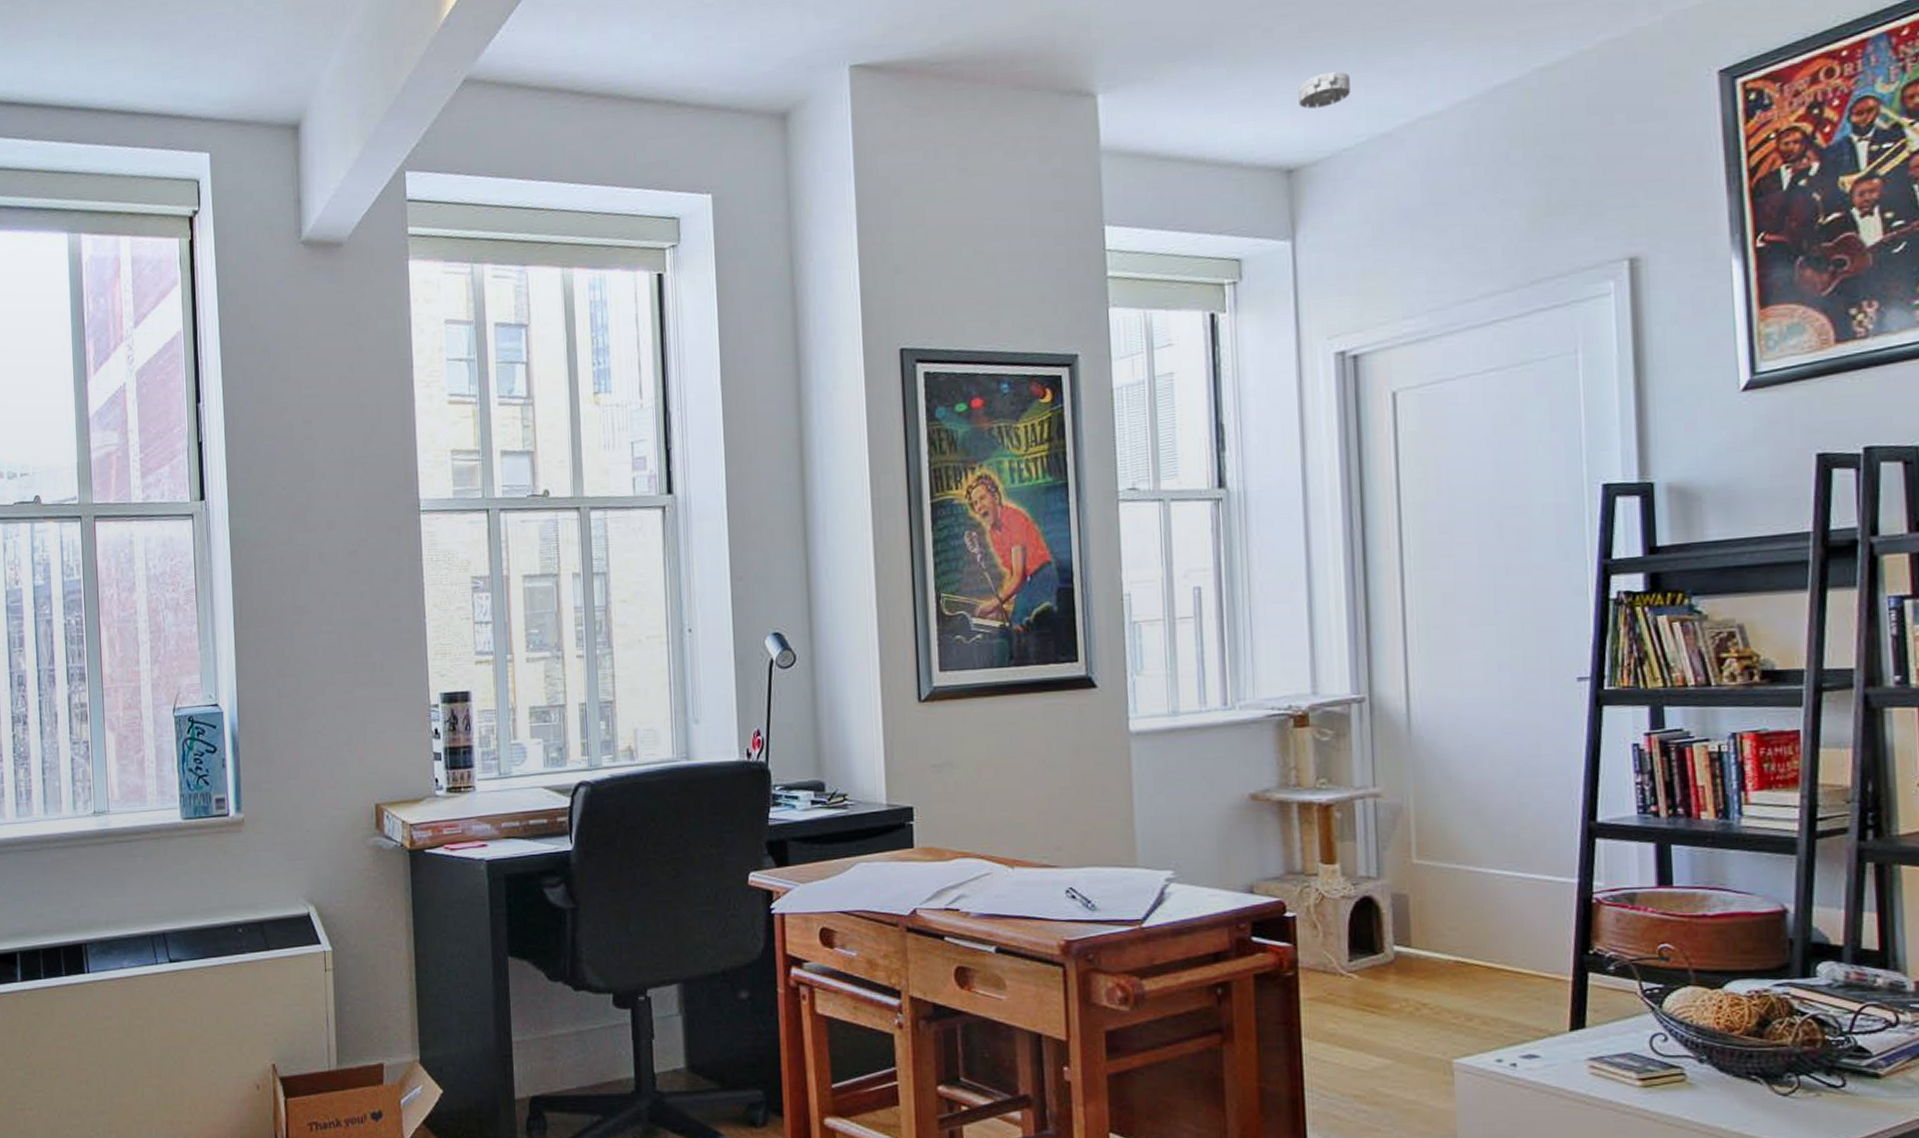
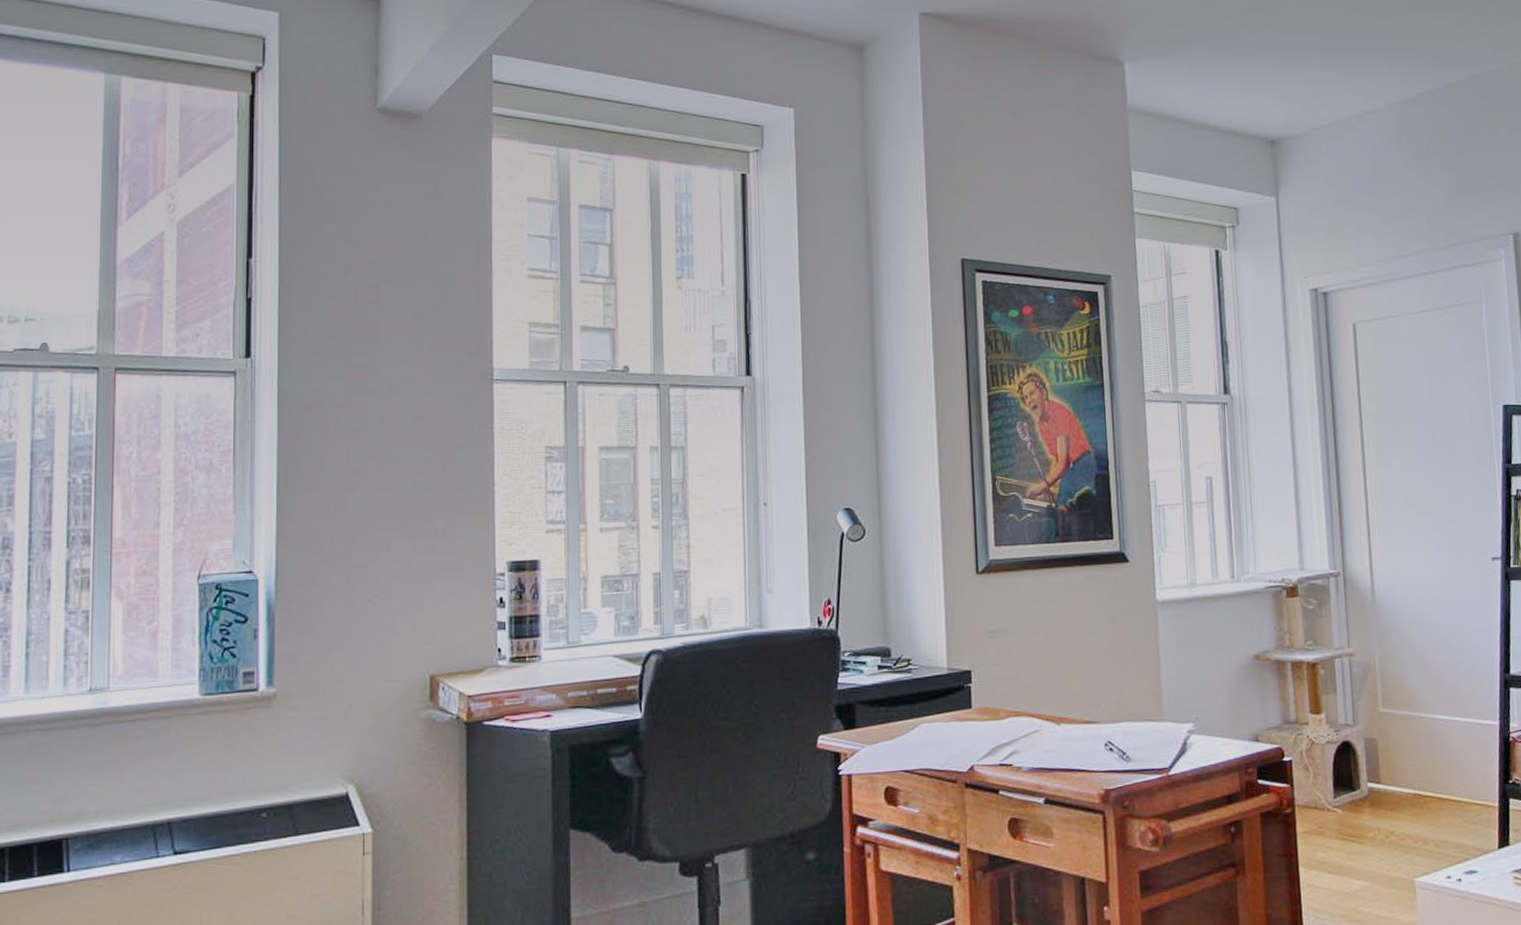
smoke detector: present [1298,71,1350,109] -> none [1278,67,1316,95]

